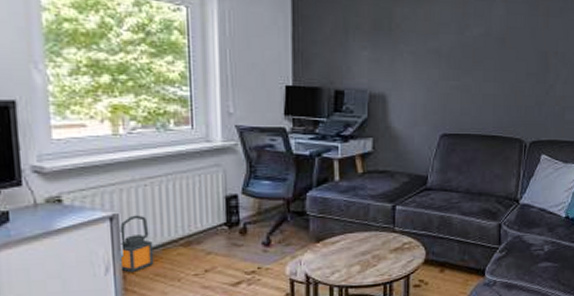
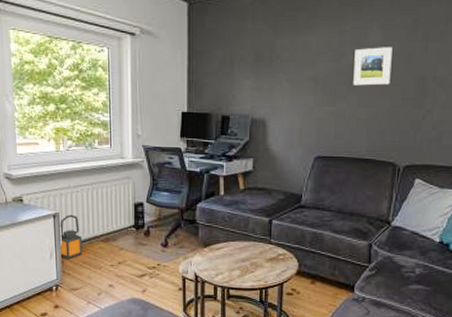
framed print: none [478,20,516,60] -> present [353,47,393,86]

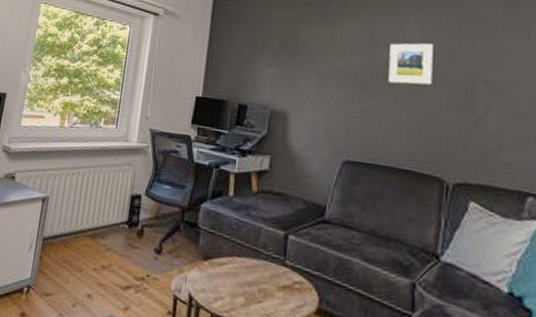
lantern: present [60,214,83,260] -> none [40,200,68,255]

